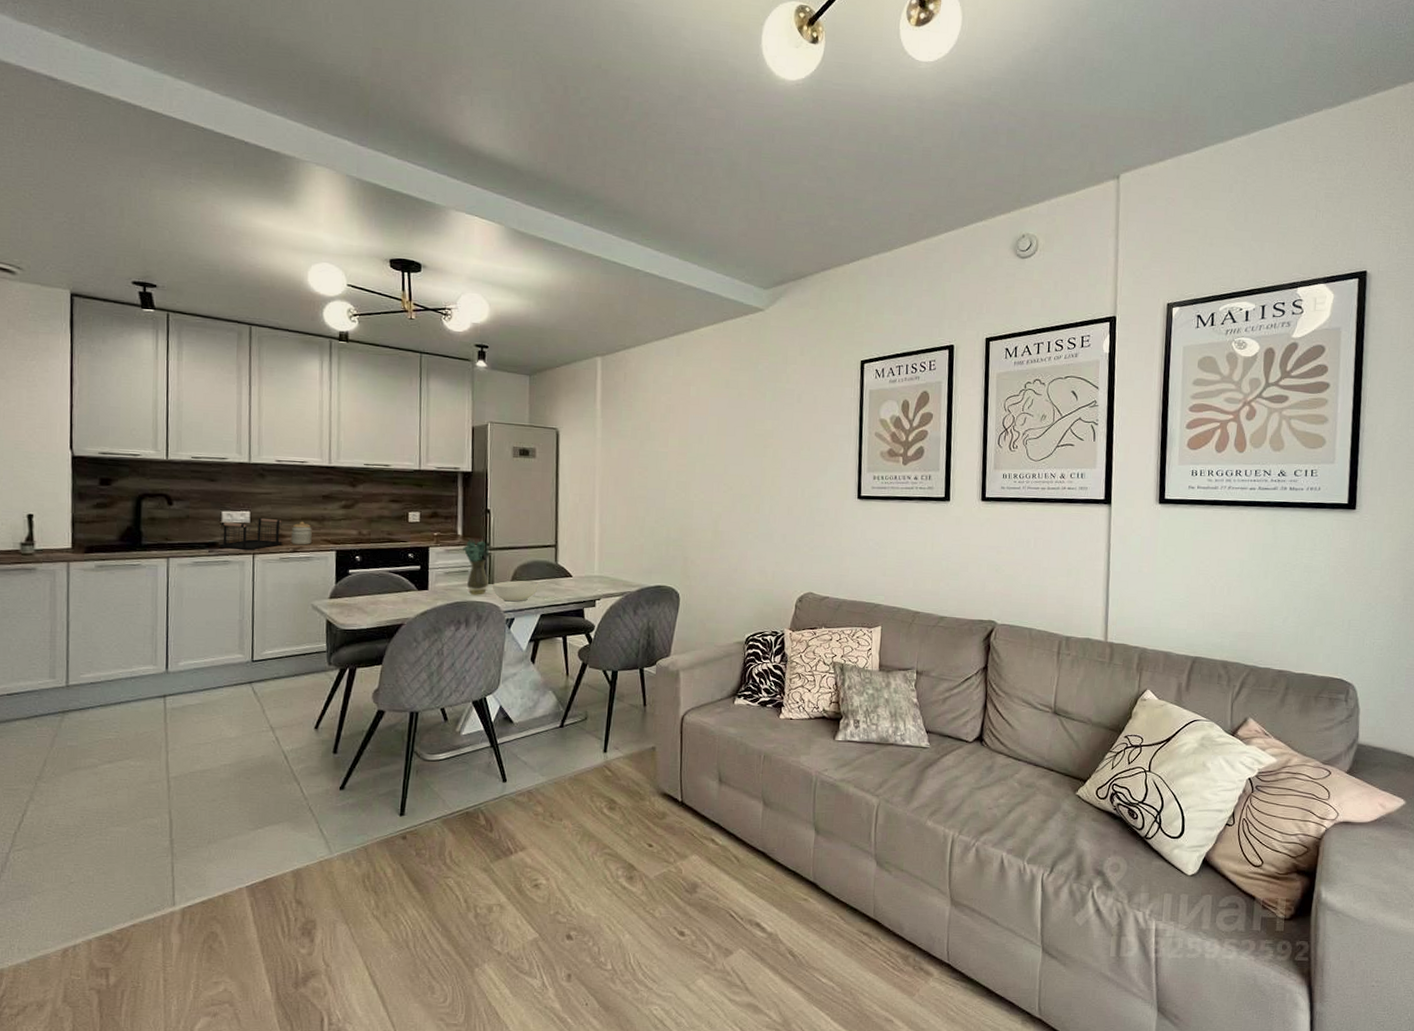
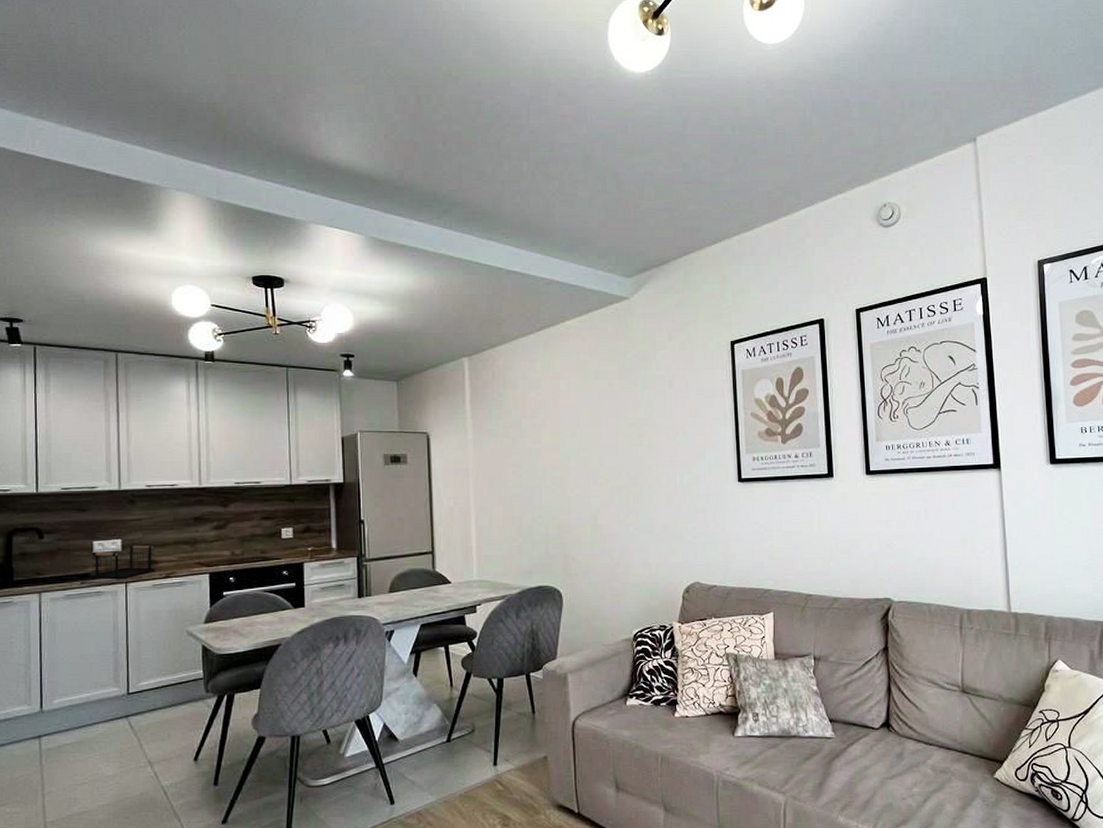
jar: present [290,521,312,545] -> none [163,545,184,570]
vase: present [463,537,488,596] -> none [338,550,366,609]
bowl: present [492,580,539,602] -> none [369,590,418,614]

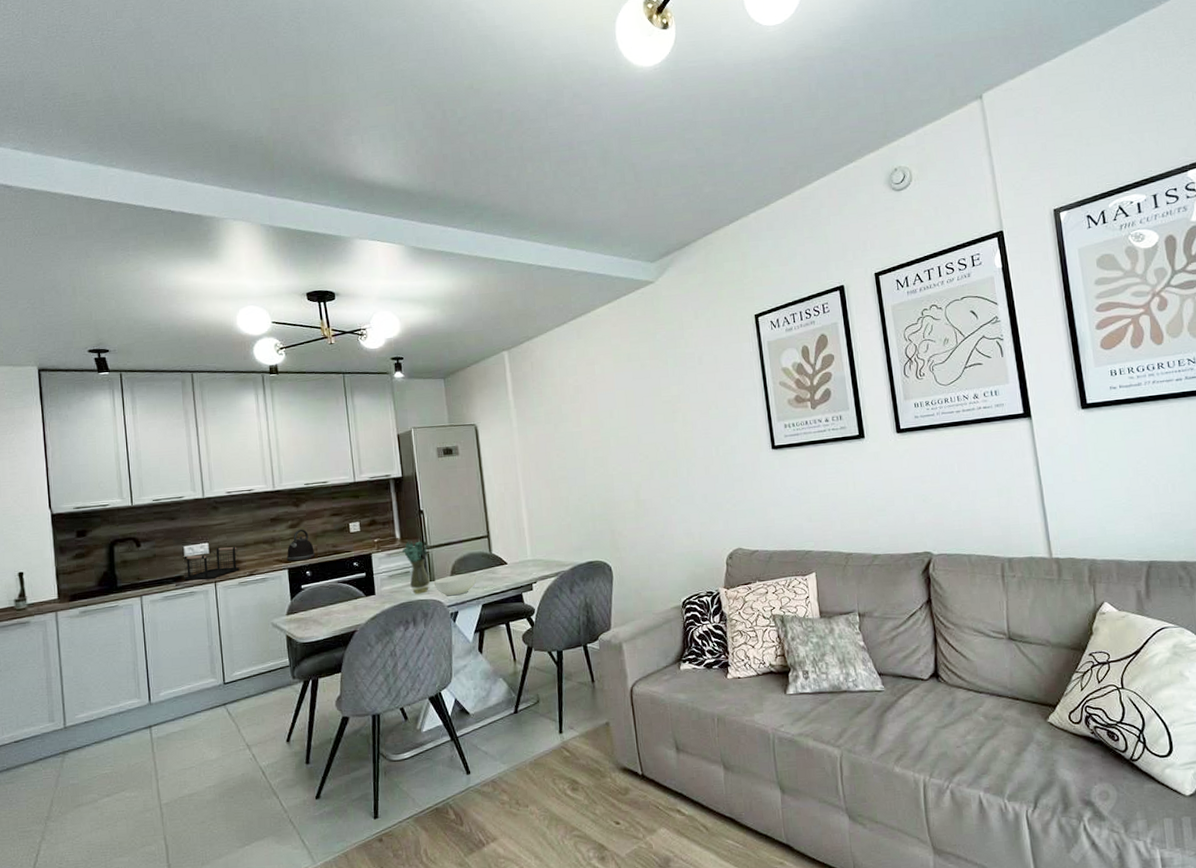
kettle: none [208,531,241,566] -> present [286,529,315,562]
vase: none [338,550,366,609] -> present [402,539,430,594]
bowl: none [369,590,418,614] -> present [433,572,477,596]

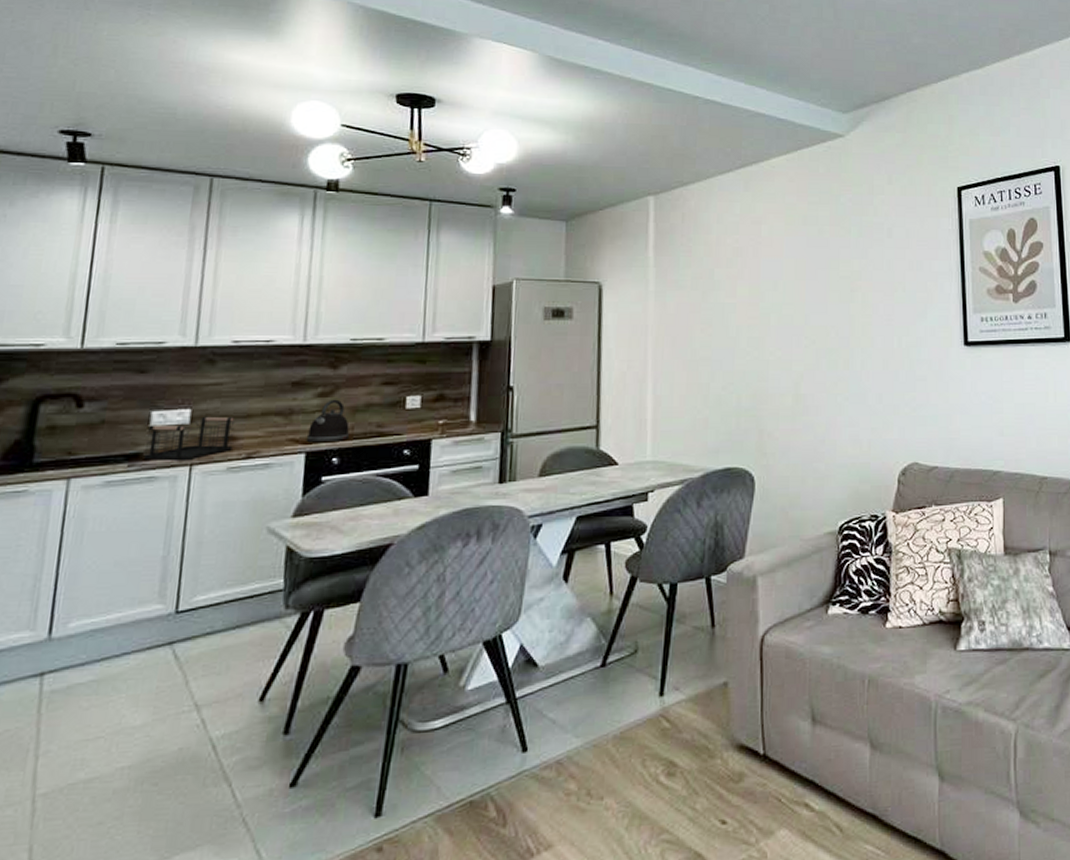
vase: present [402,539,430,594] -> none [476,424,509,498]
bowl: present [433,572,477,596] -> none [513,473,576,503]

